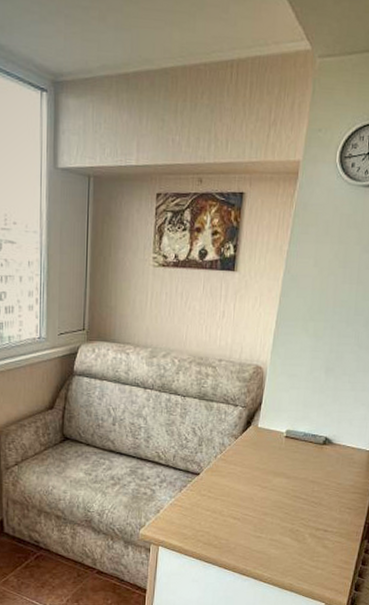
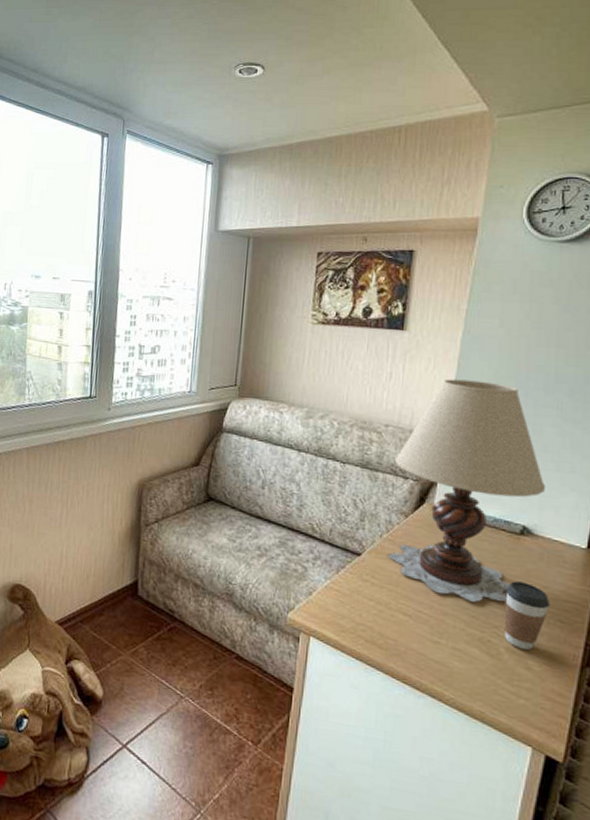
table lamp: none [220,315,344,502] -> present [387,379,546,602]
coffee cup: none [308,482,342,533] -> present [504,581,550,650]

